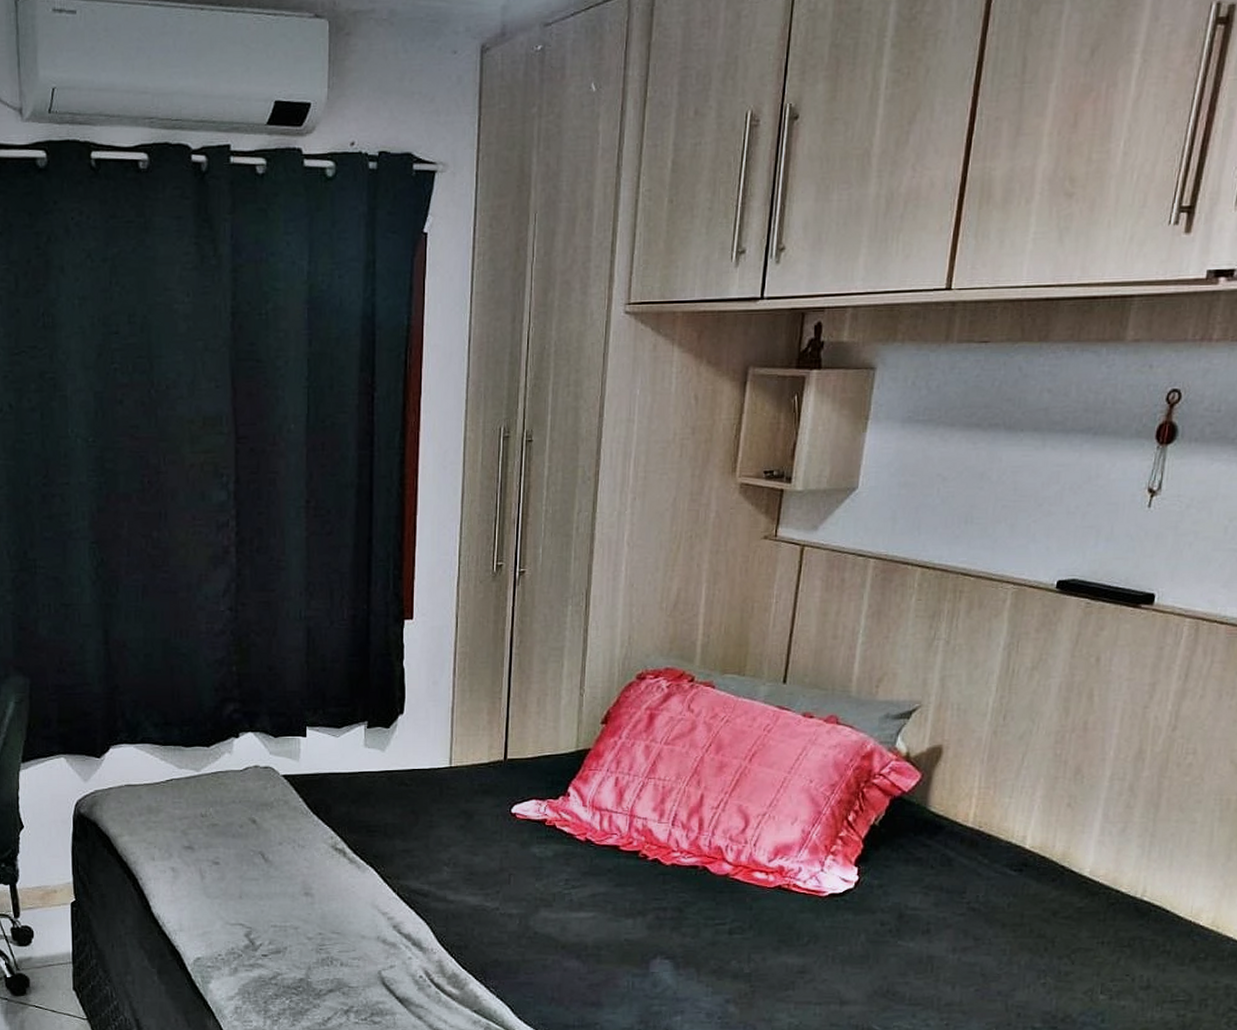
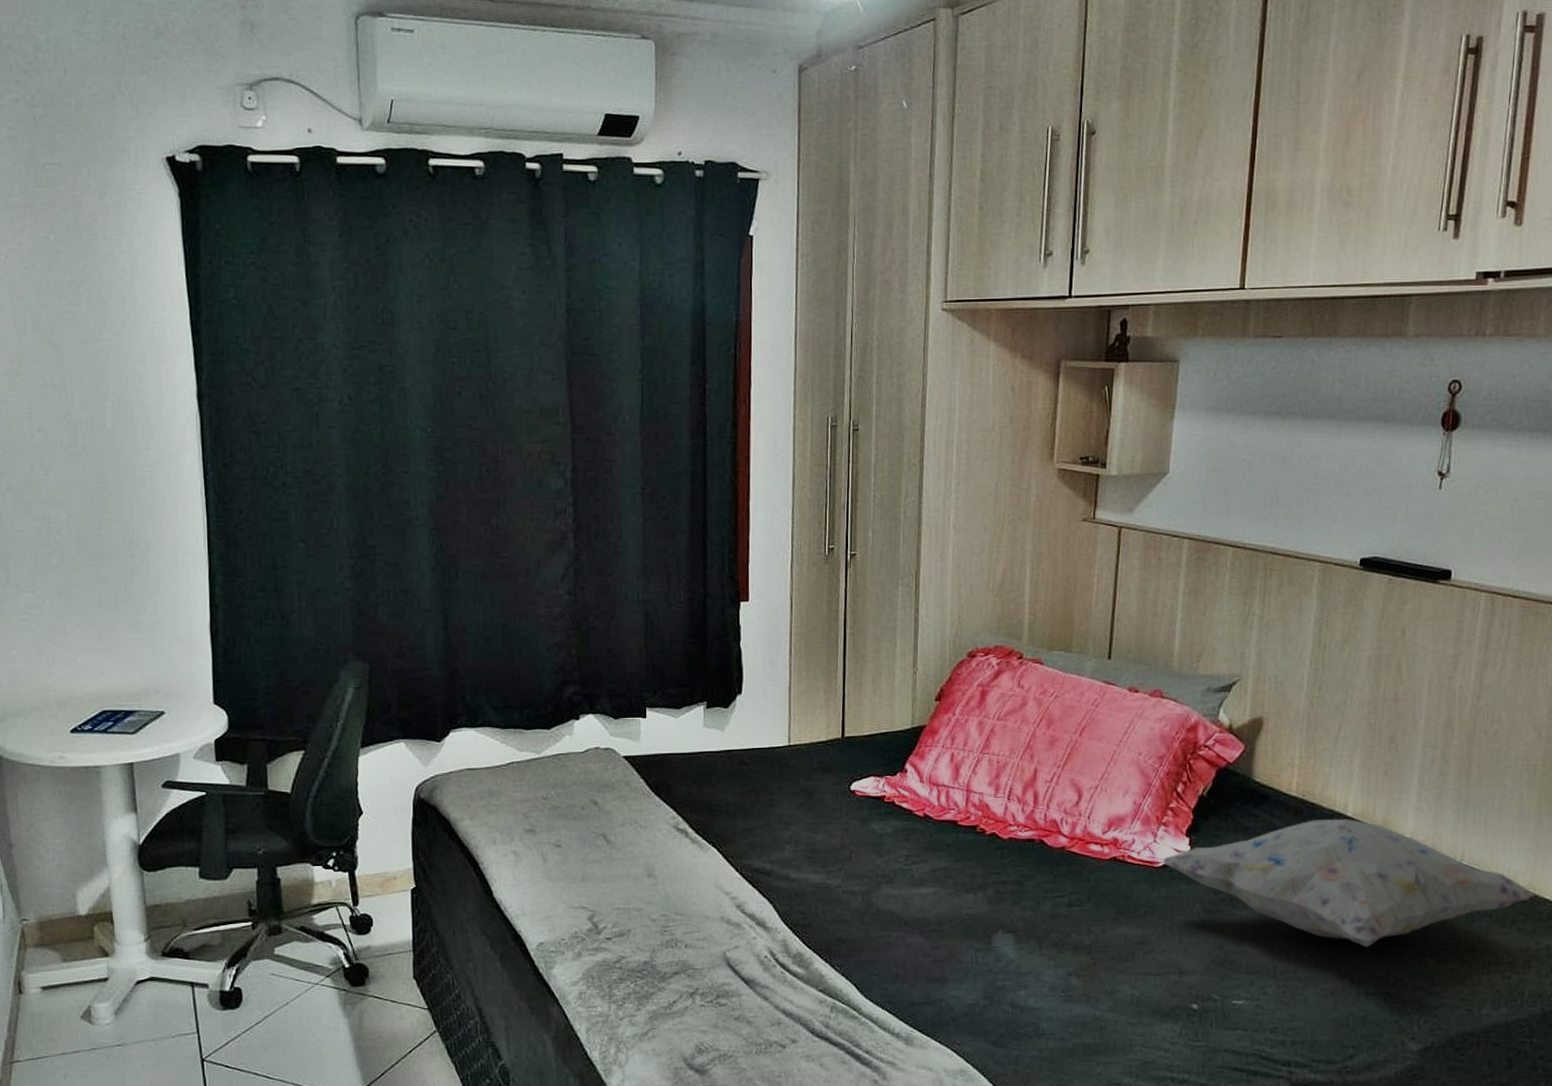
decorative pillow: none [827,850,1217,981] -> present [1161,818,1534,947]

